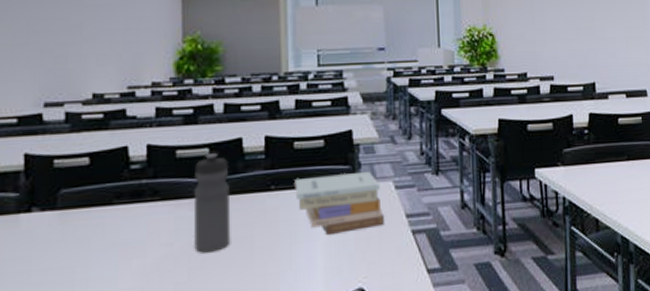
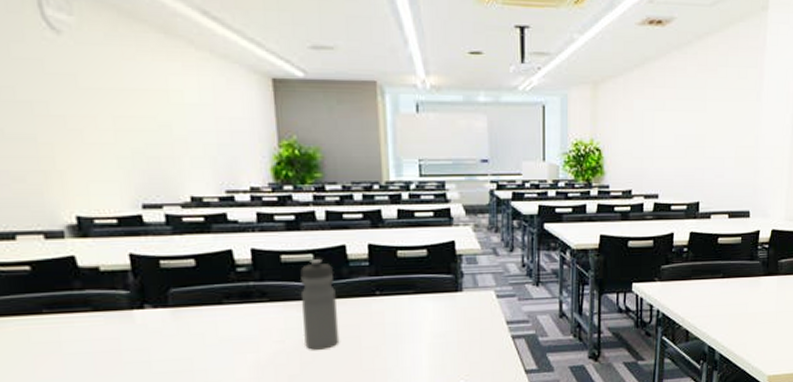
books: present [295,171,384,235] -> none [399,280,485,337]

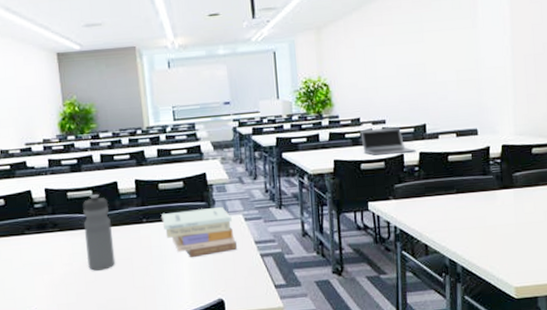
books: none [399,280,485,337] -> present [161,206,237,257]
laptop: none [631,202,687,233] -> present [360,127,416,156]

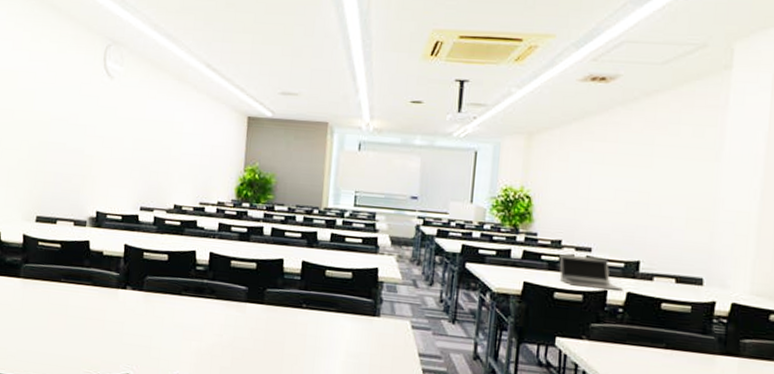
water bottle: present [82,194,116,271] -> none [237,268,271,349]
books: present [161,206,237,257] -> none [322,302,398,358]

